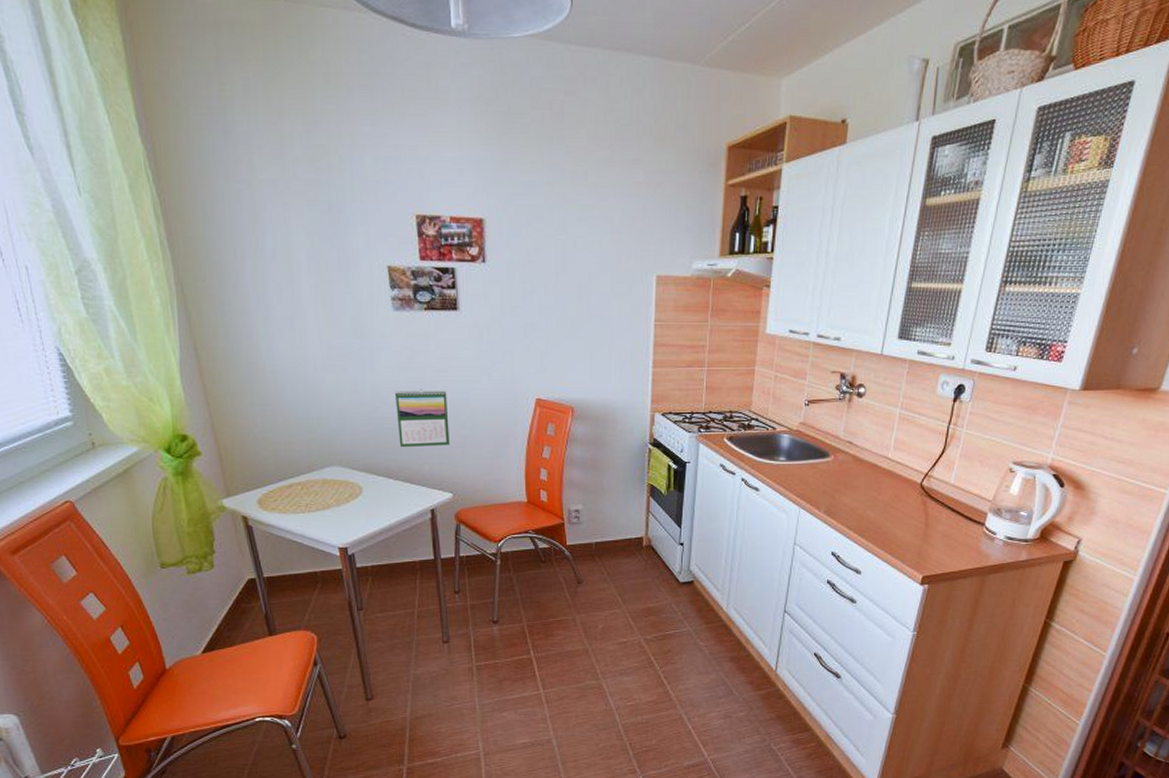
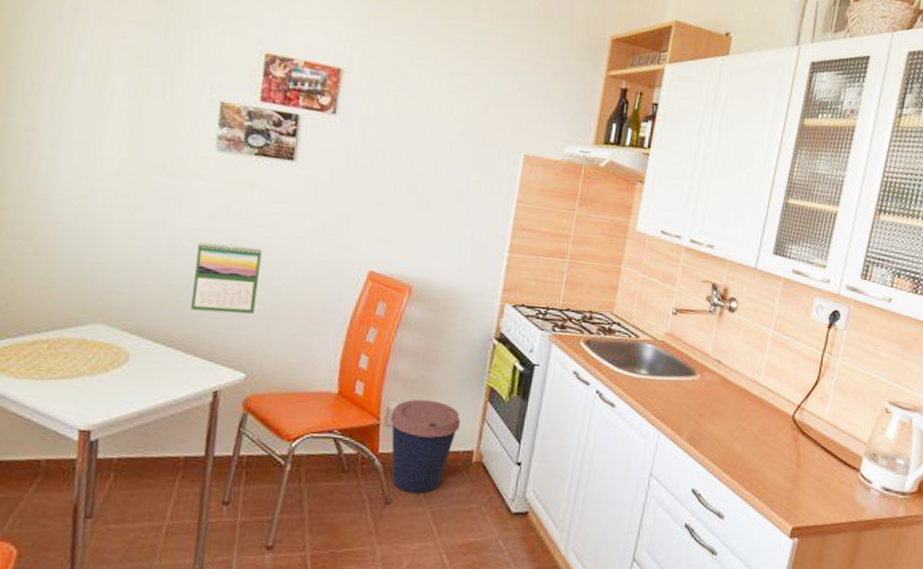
coffee cup: none [571,500,630,574] -> present [389,399,461,494]

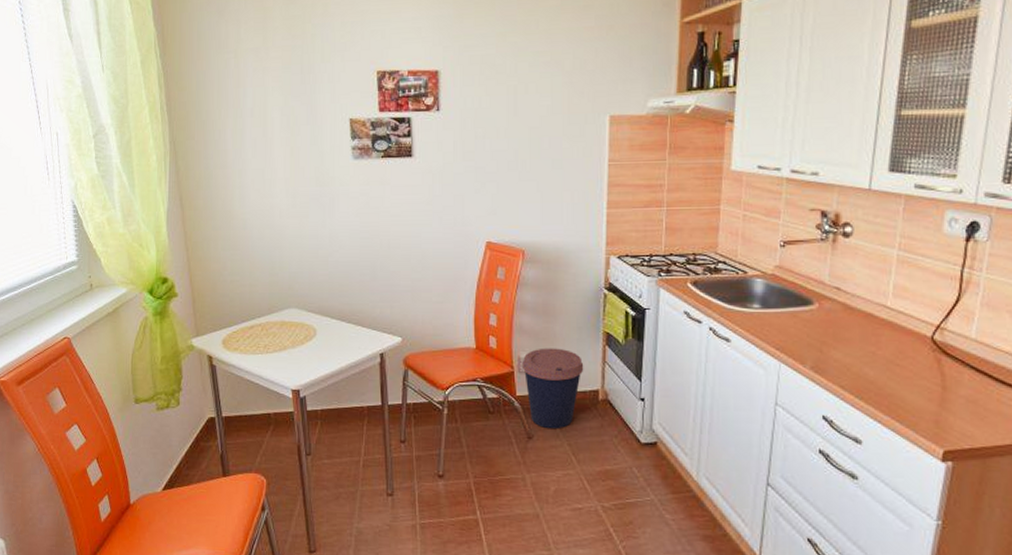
calendar: present [190,242,263,314] -> none [350,233,401,291]

